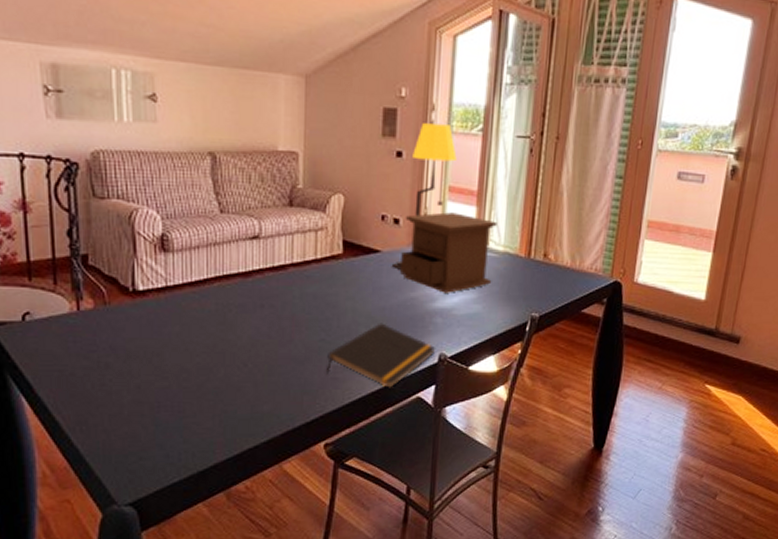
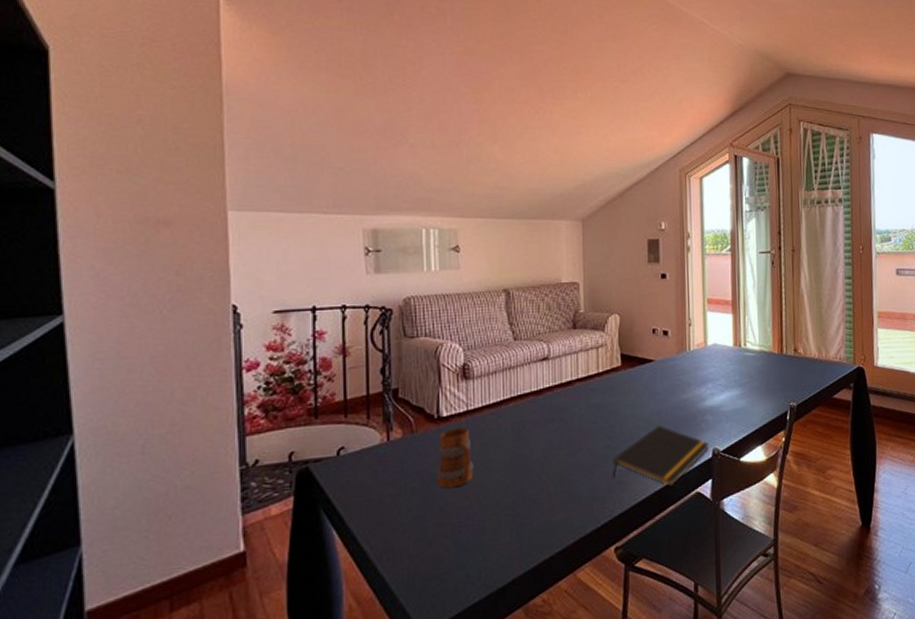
mug: none [133,304,174,367] -> present [437,427,474,489]
table lamp: present [391,123,497,293] -> none [664,248,752,392]

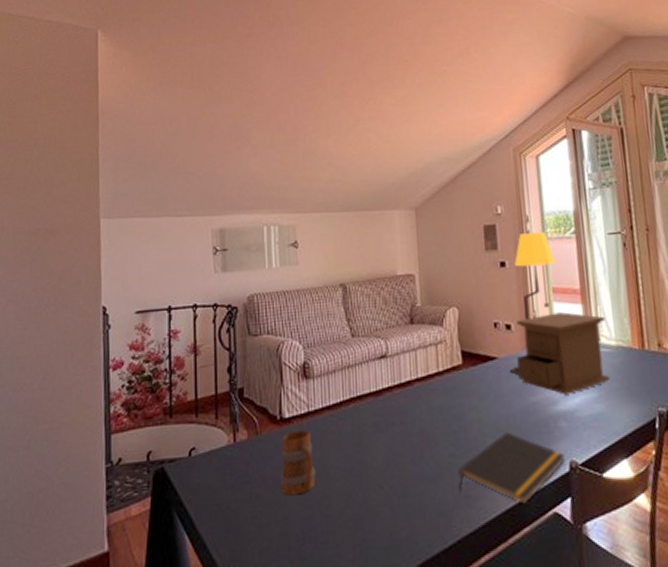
table lamp: none [664,248,752,392] -> present [509,232,611,395]

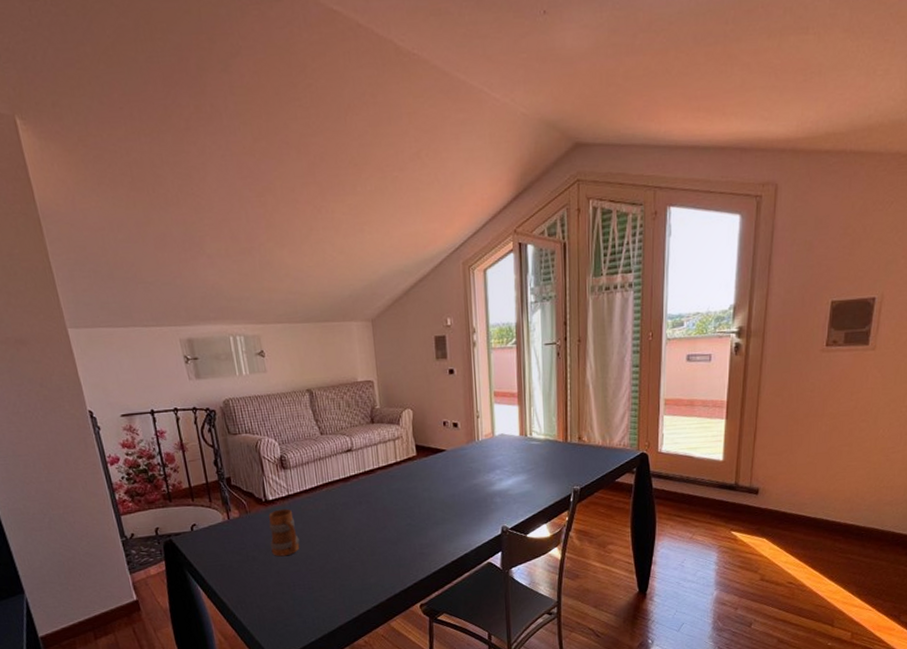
notepad: present [458,431,566,504] -> none [414,506,499,558]
table lamp: present [509,232,611,395] -> none [455,343,538,478]

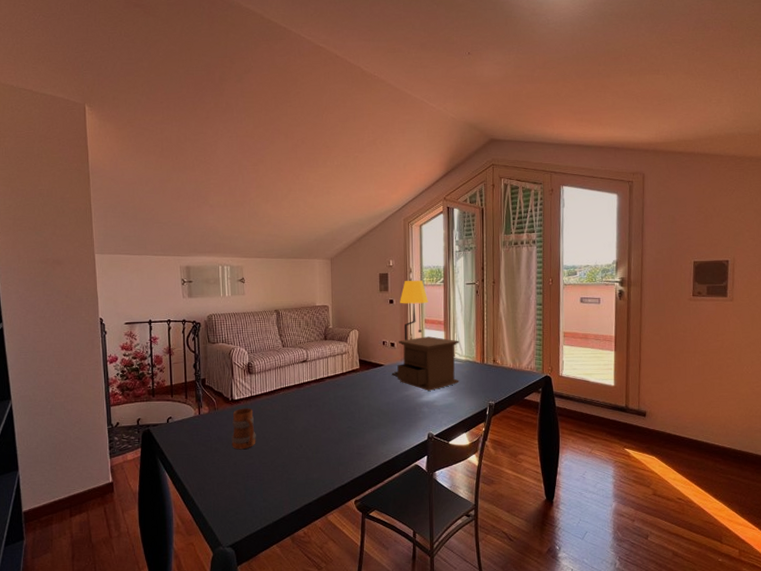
table lamp: none [455,343,538,478] -> present [391,280,459,391]

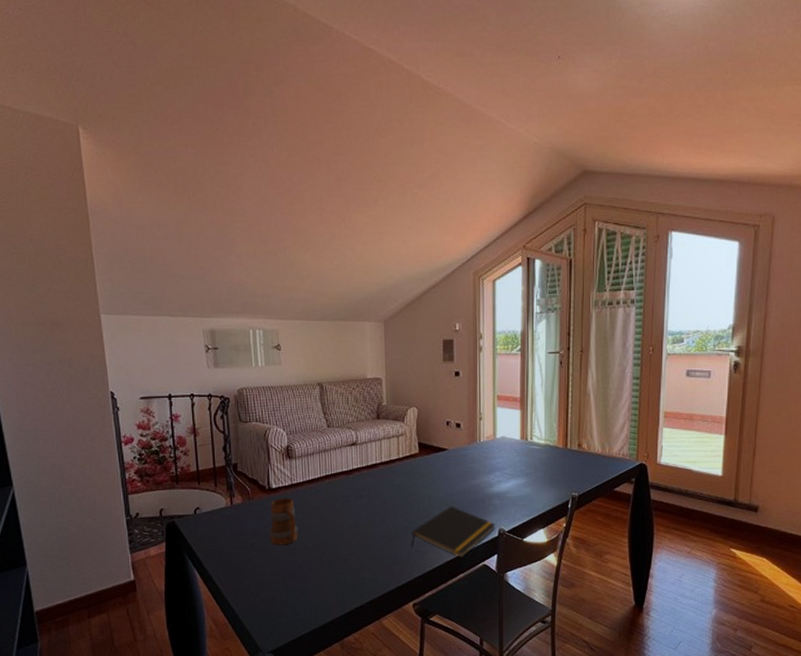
notepad: none [353,413,426,459] -> present [411,505,496,558]
table lamp: present [391,280,459,391] -> none [456,348,538,480]

